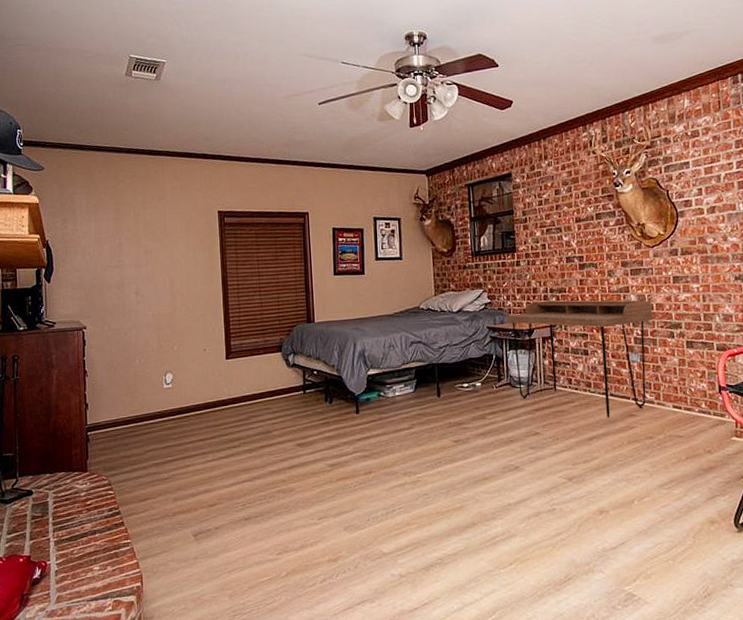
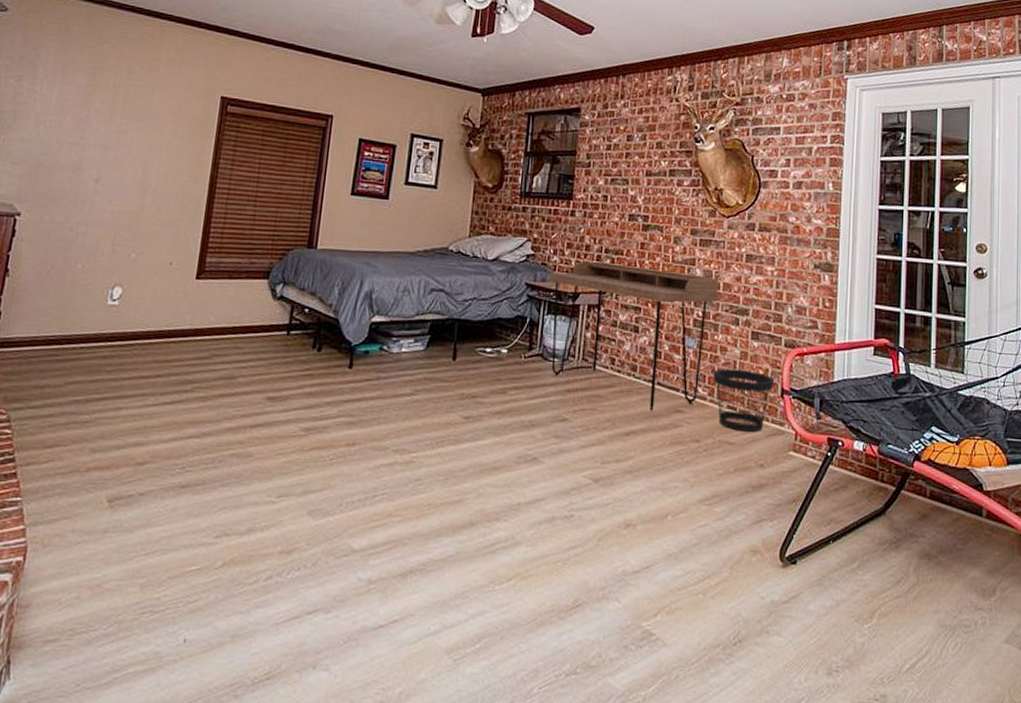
wastebasket: none [657,374,712,426] -> present [713,368,775,432]

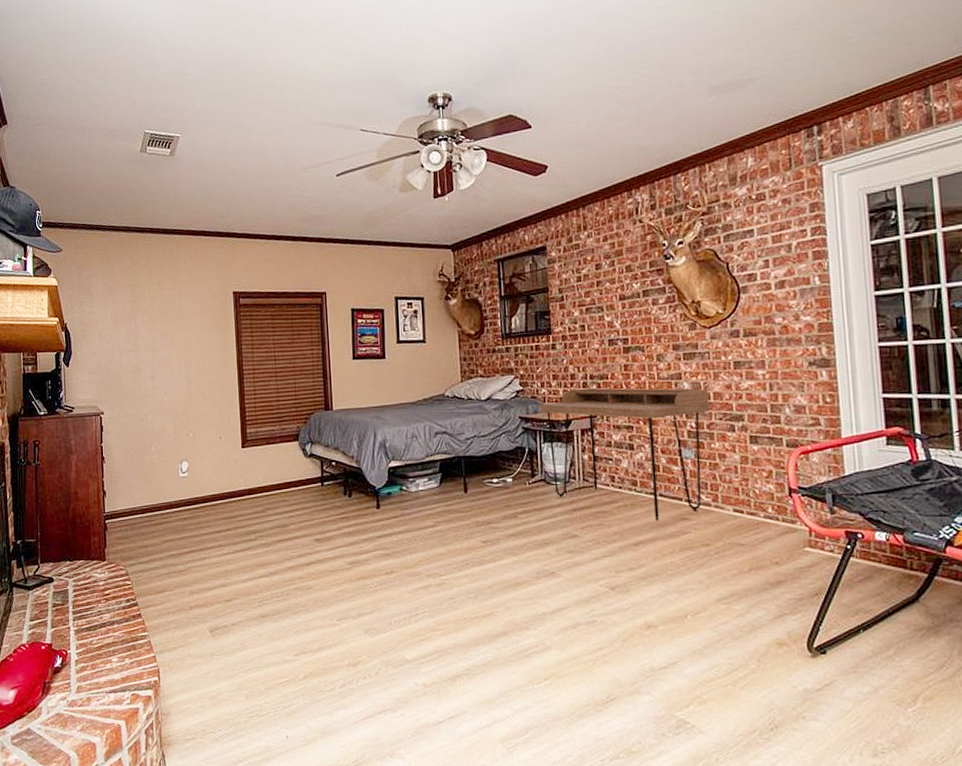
wastebasket: present [713,368,775,432] -> none [714,473,781,532]

